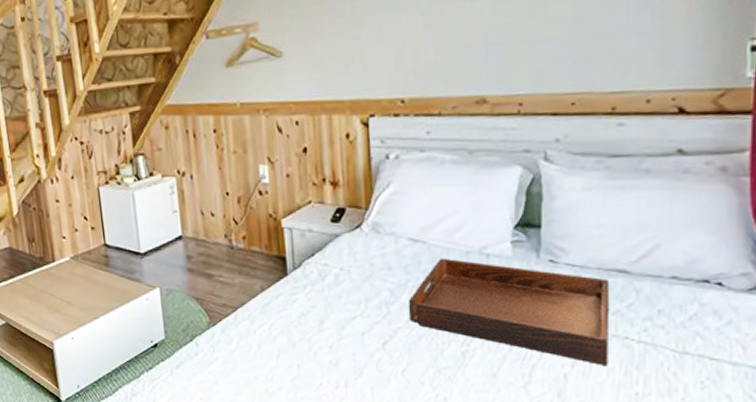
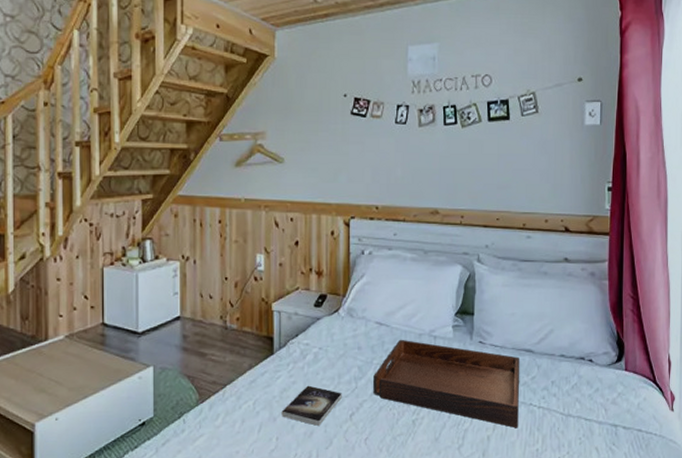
book: none [301,310,371,355] -> present [281,385,342,427]

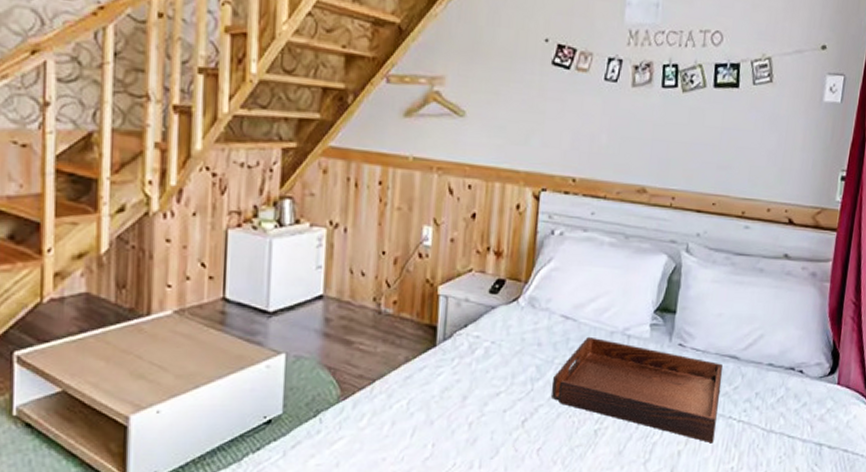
book: present [281,385,342,427] -> none [440,385,515,433]

